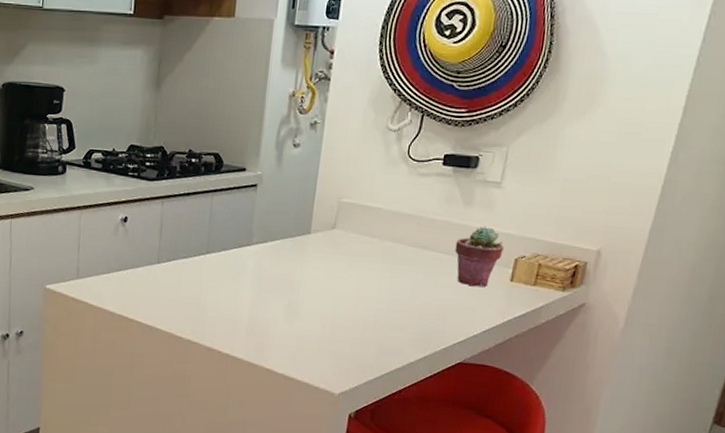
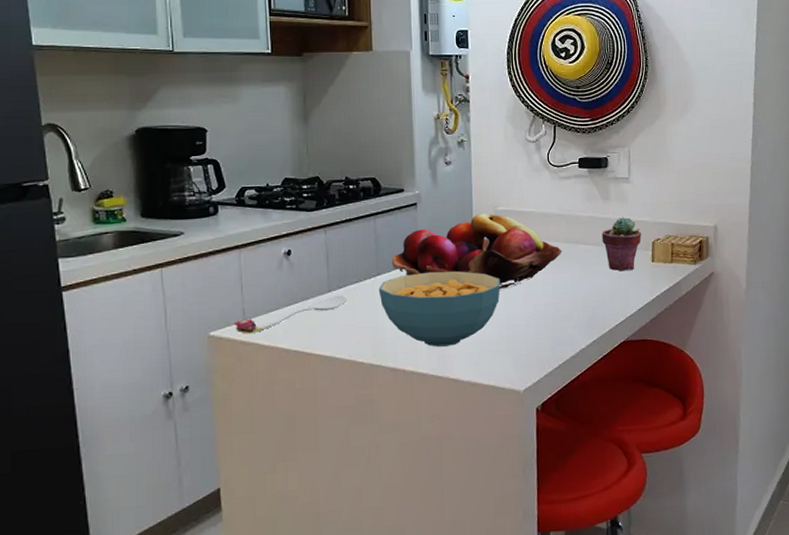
spoon: none [67,267,174,293] -> present [233,295,347,334]
cereal bowl: none [206,257,332,336] -> present [378,271,500,347]
fruit basket: none [222,203,407,287] -> present [391,213,562,290]

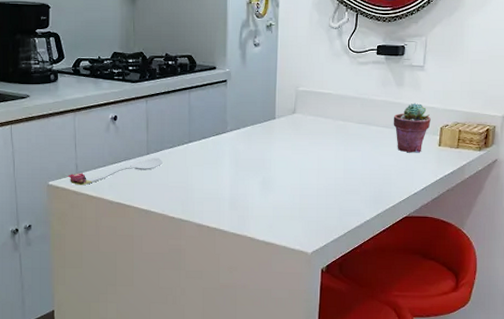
cereal bowl: present [378,271,500,347] -> none [190,142,297,209]
fruit basket: present [391,213,562,290] -> none [202,92,355,163]

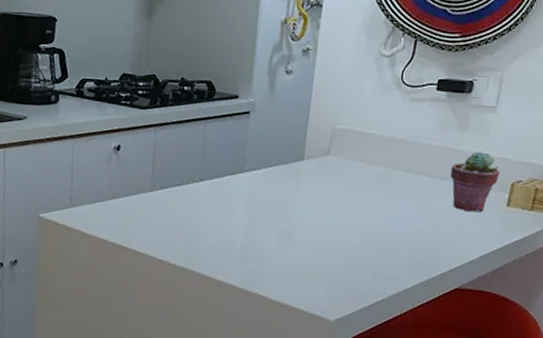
spoon: present [68,157,163,186] -> none [61,195,168,221]

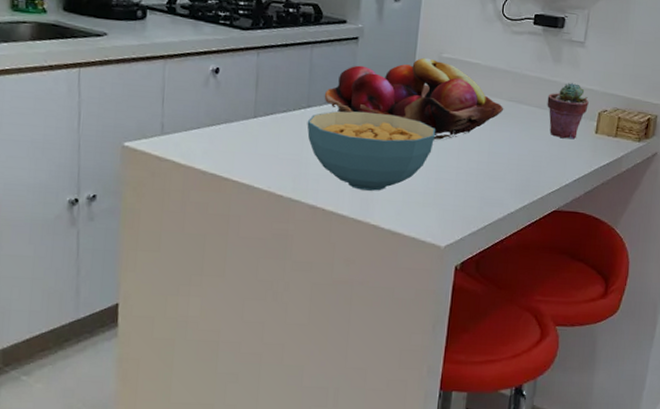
cereal bowl: none [199,184,327,263] -> present [307,111,435,191]
fruit basket: none [216,129,401,213] -> present [324,57,504,140]

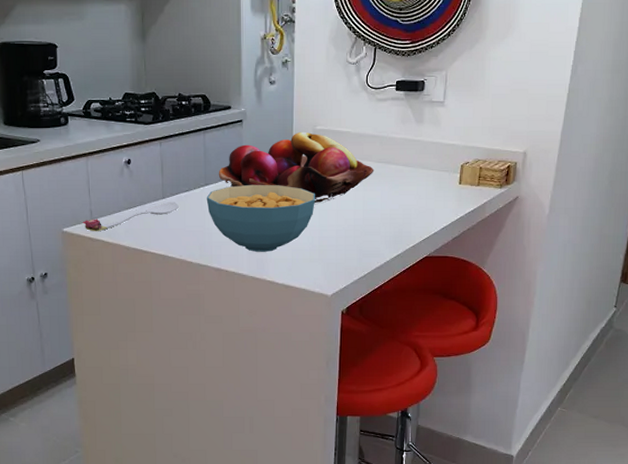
spoon: none [150,122,273,150] -> present [82,201,179,232]
potted succulent: present [547,82,589,140] -> none [413,139,451,192]

